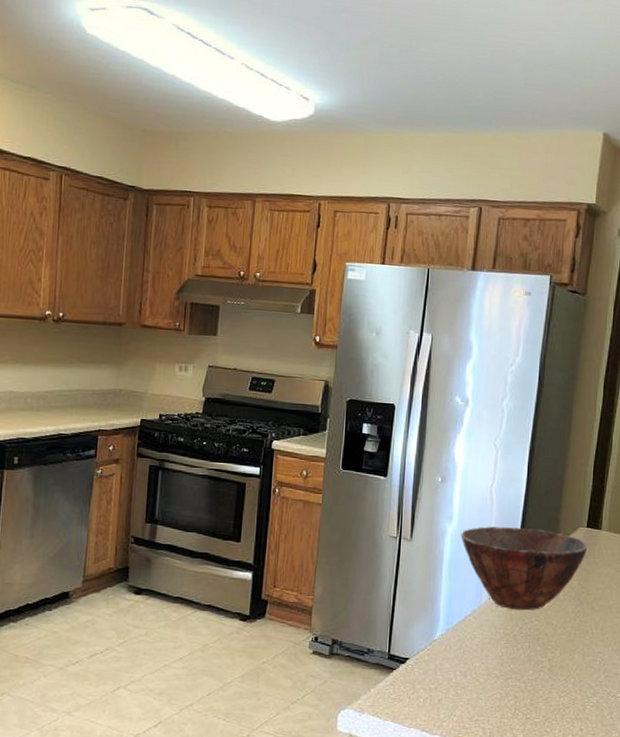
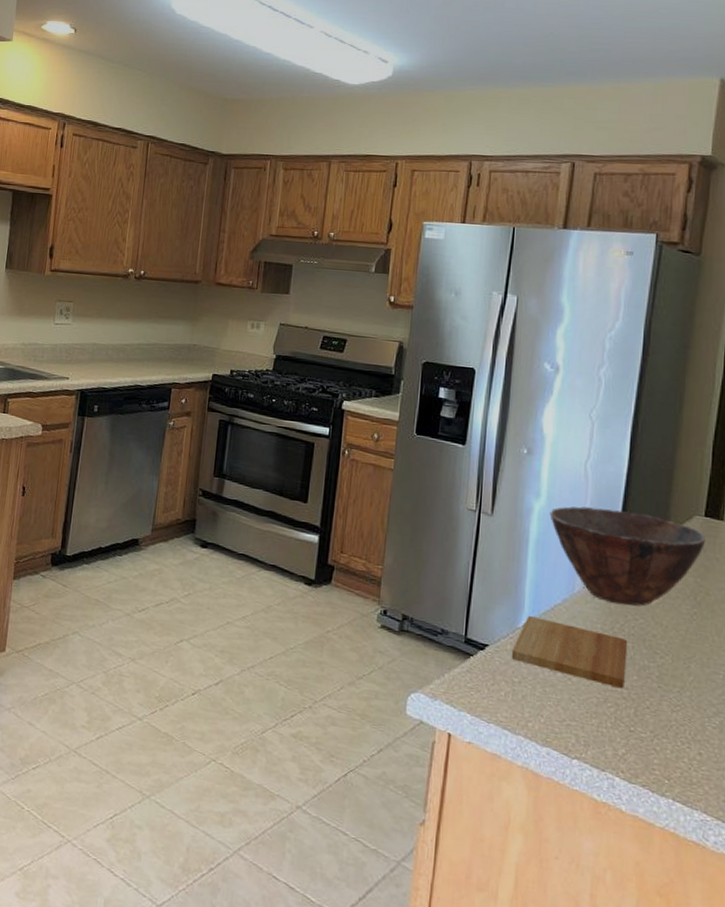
cutting board: none [428,629,525,683] -> present [511,616,628,689]

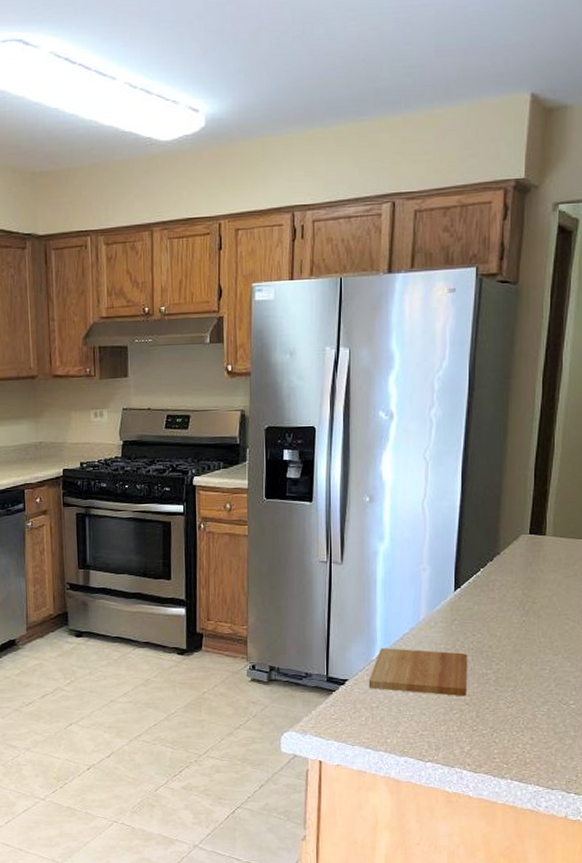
bowl: present [549,506,705,606] -> none [393,540,530,625]

